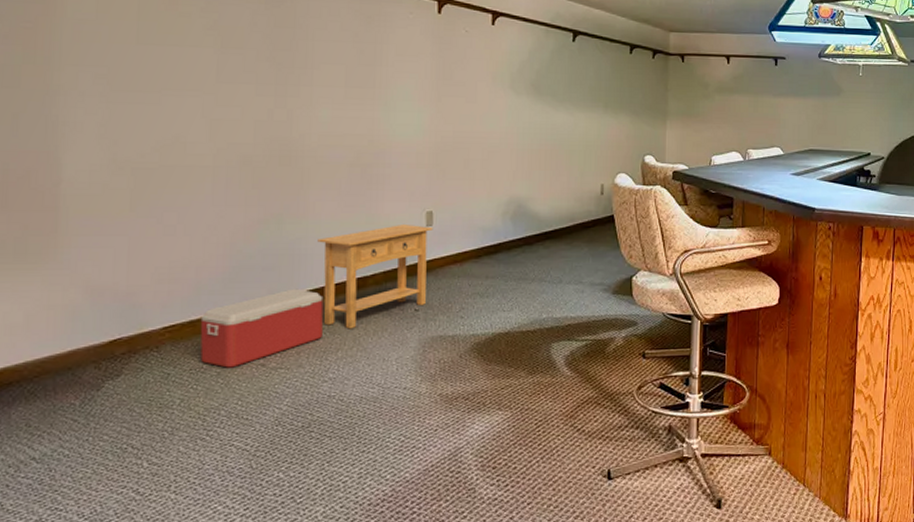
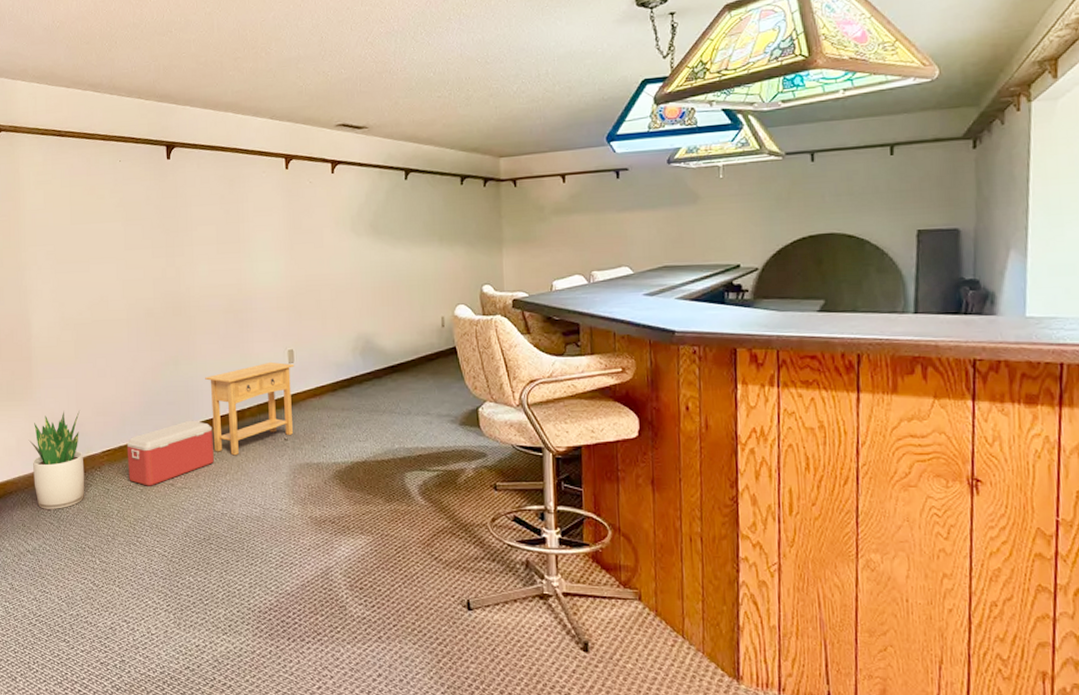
planter: none [45,276,134,403] -> present [28,410,85,509]

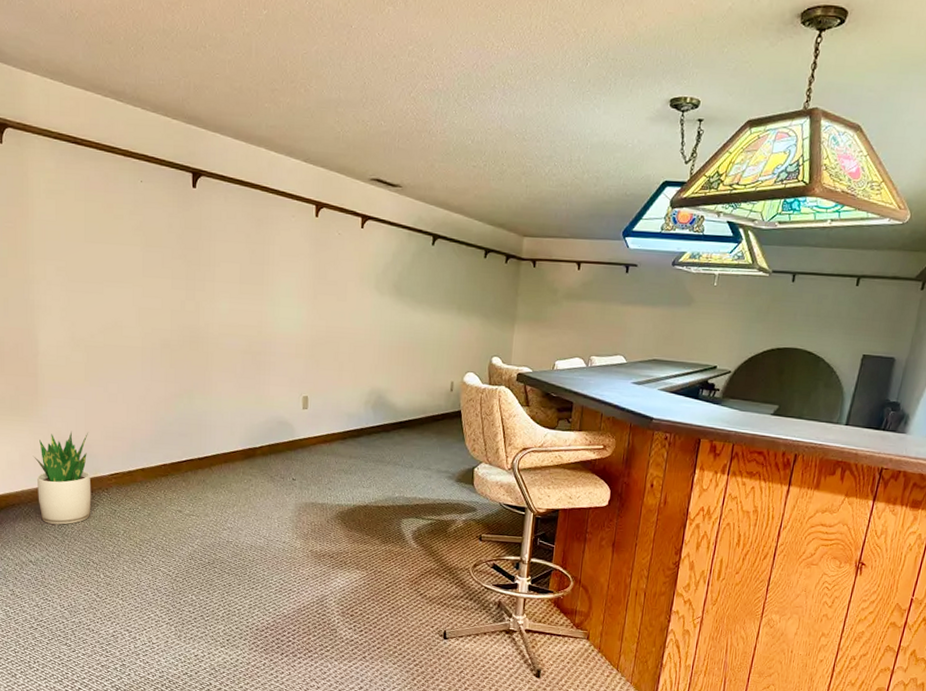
cooler: present [126,420,214,486] -> none [136,452,223,511]
table: present [205,362,295,456] -> none [219,406,308,490]

